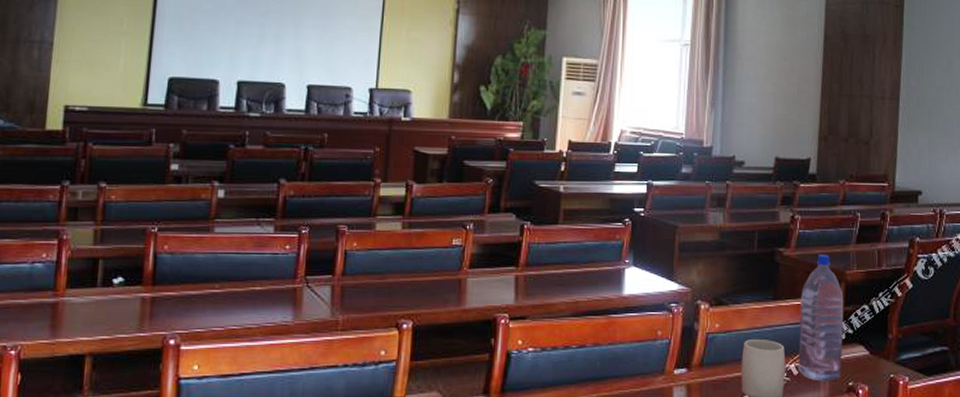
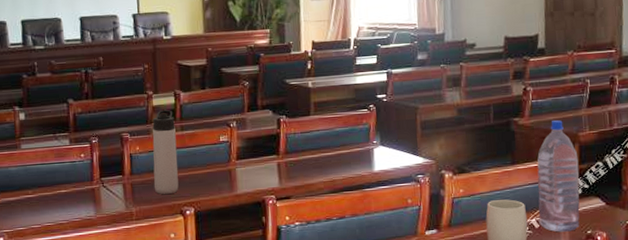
thermos bottle: none [368,202,403,303] -> present [152,110,179,195]

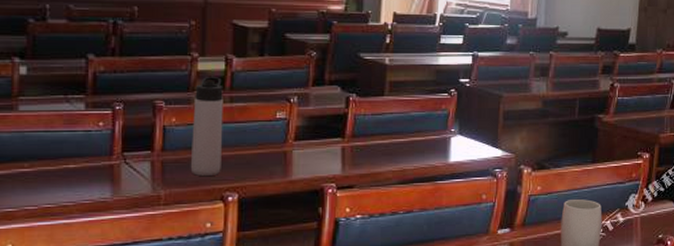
water bottle: present [536,120,580,232] -> none [613,120,657,236]

